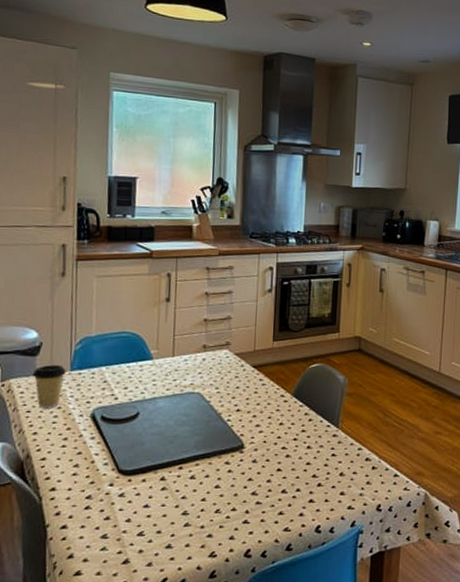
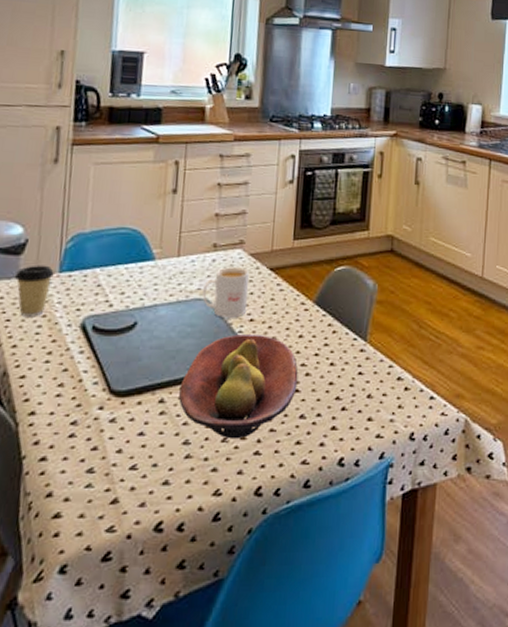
fruit bowl: none [177,423,280,511] -> present [179,334,298,439]
mug: none [195,365,235,408] -> present [202,267,249,318]

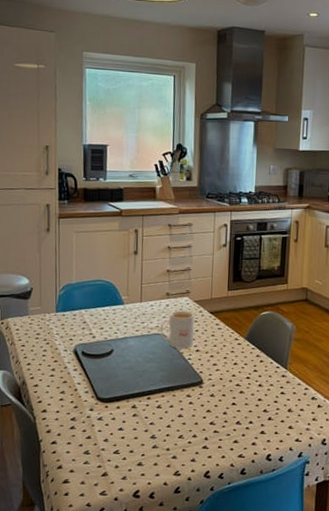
coffee cup: present [14,265,54,317] -> none [25,306,52,344]
fruit bowl: present [179,334,298,439] -> none [146,361,234,437]

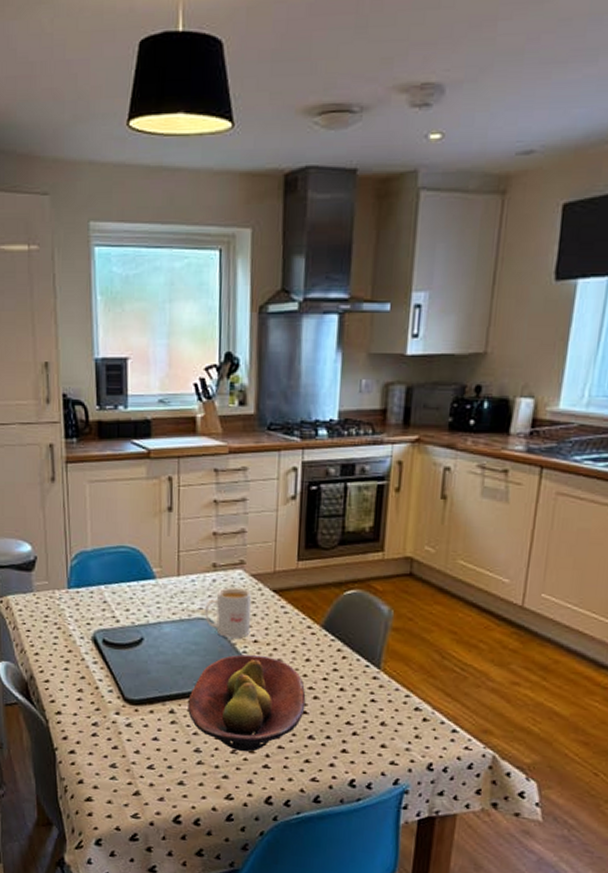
fruit bowl: none [146,361,234,437] -> present [188,654,306,752]

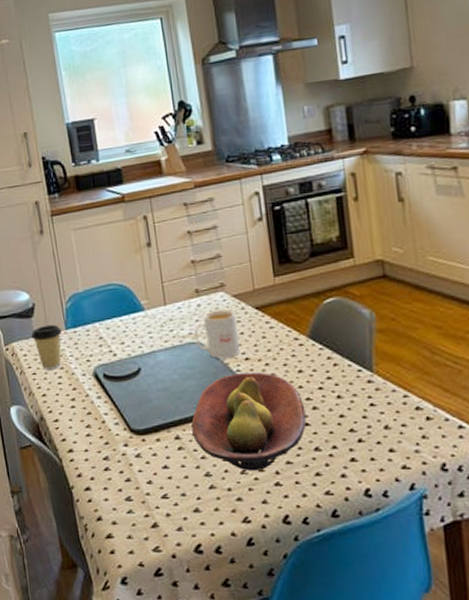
coffee cup: none [29,580,63,629] -> present [31,324,62,370]

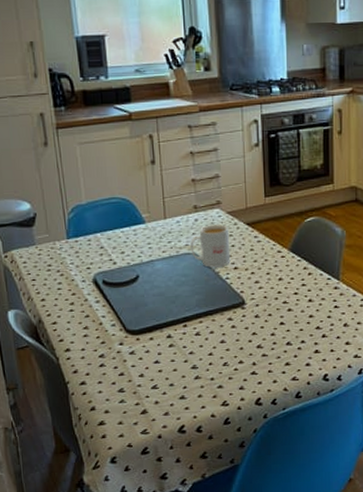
coffee cup: present [31,324,62,370] -> none [31,233,63,277]
fruit bowl: present [191,372,307,471] -> none [182,280,282,363]

